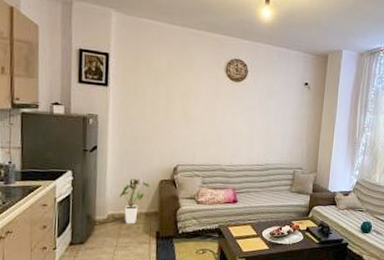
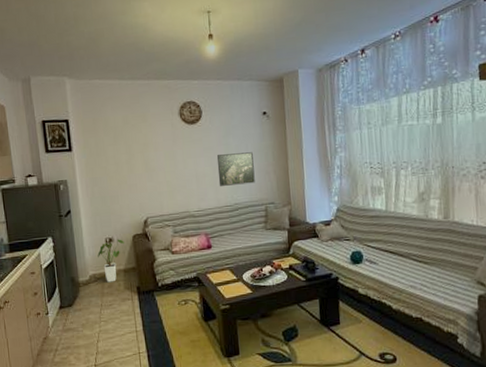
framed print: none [253,115,290,148] -> present [216,152,255,186]

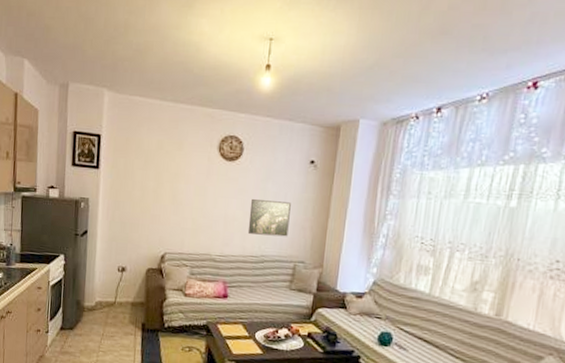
house plant: present [97,239,124,283] -> none [107,270,137,313]

